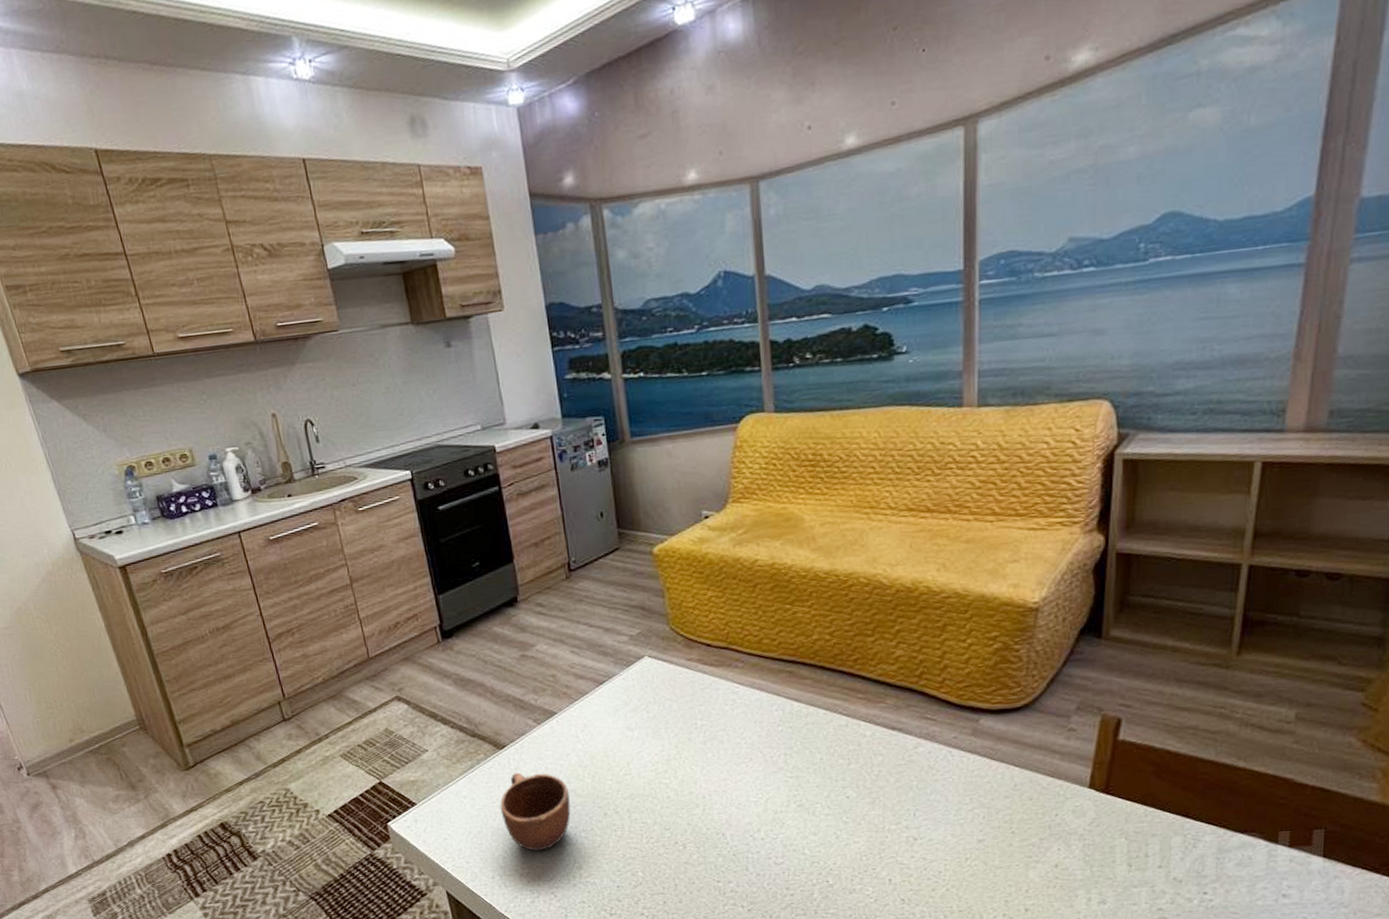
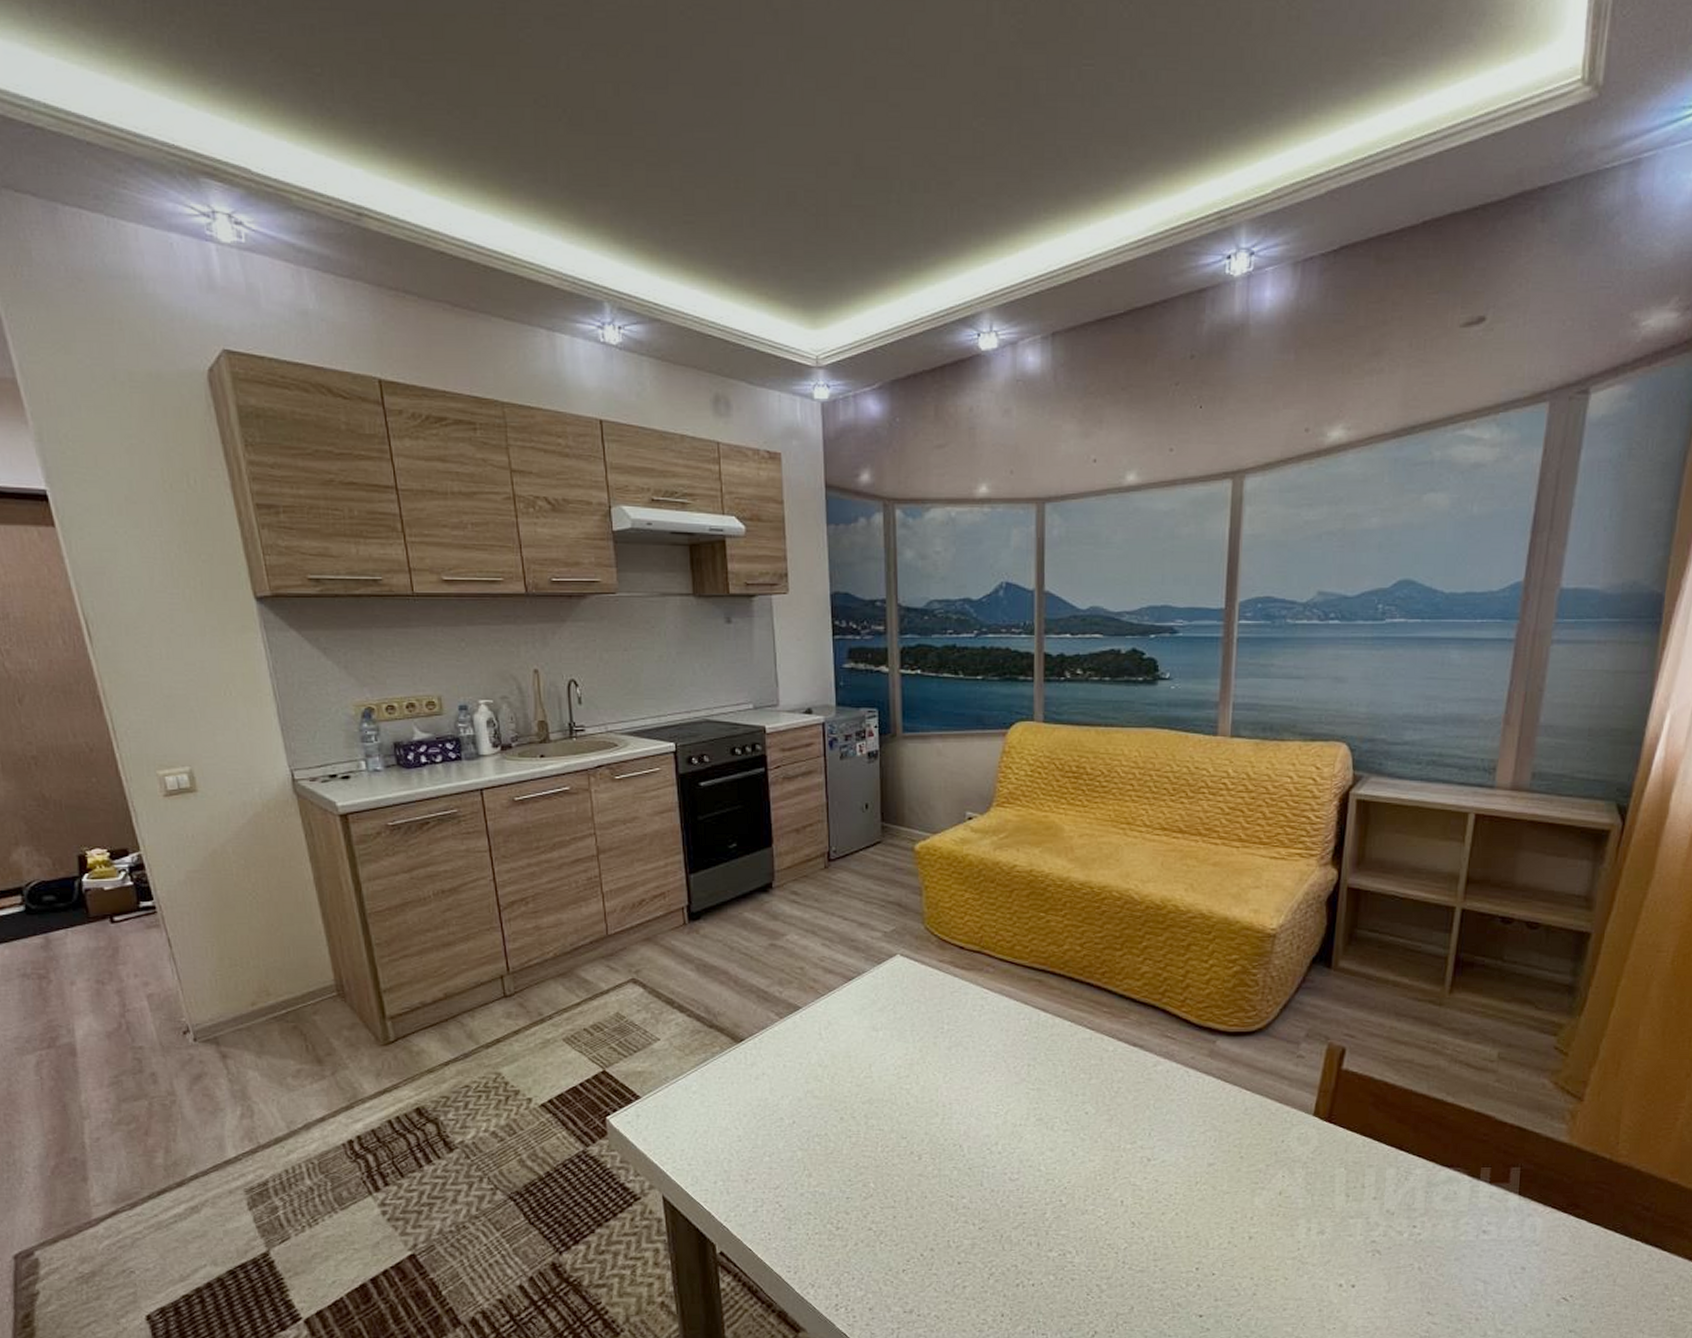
mug: present [500,772,571,851] -> none [731,1068,805,1155]

